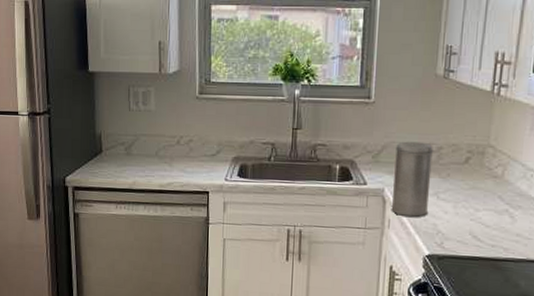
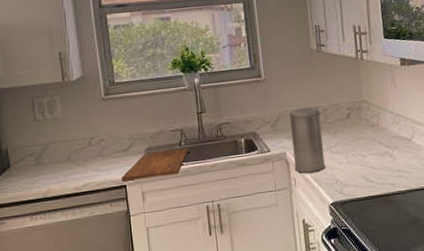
cutting board: none [204,162,279,191] -> present [121,148,190,182]

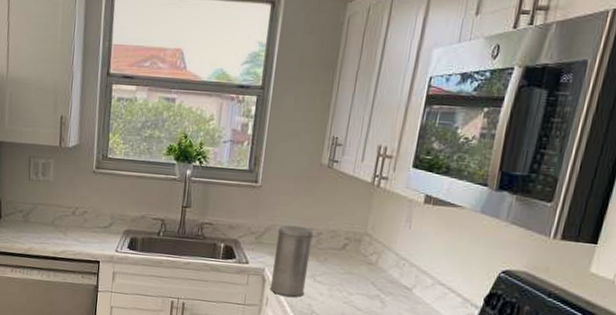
cutting board: present [121,148,190,182] -> none [96,235,167,264]

